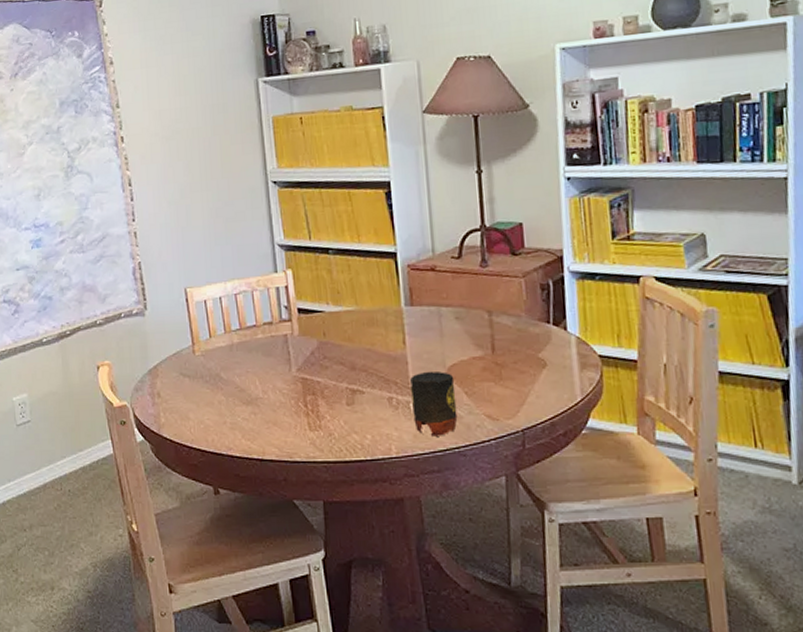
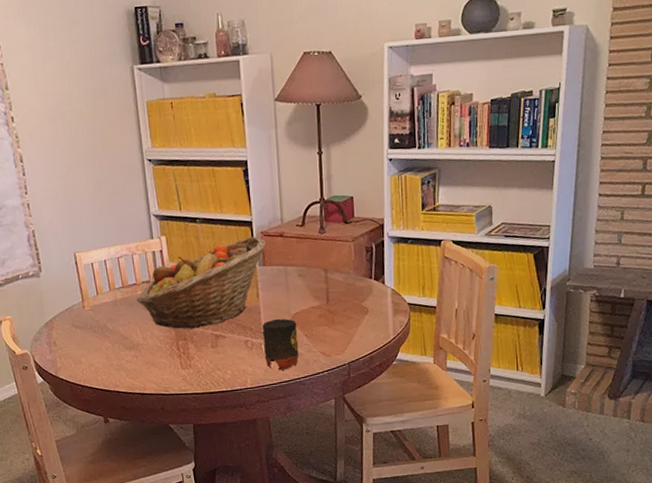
fruit basket: none [255,270,415,382] -> present [136,236,267,329]

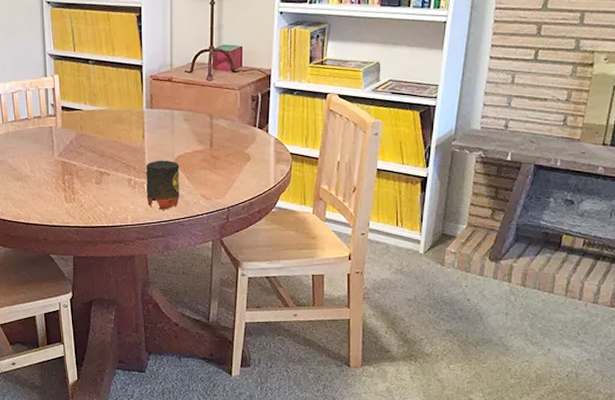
fruit basket: present [136,236,267,329] -> none [27,79,155,165]

